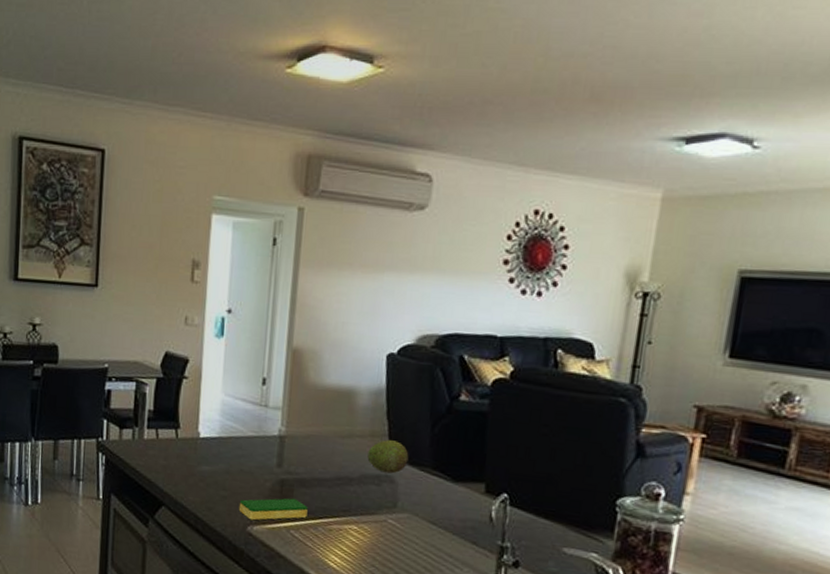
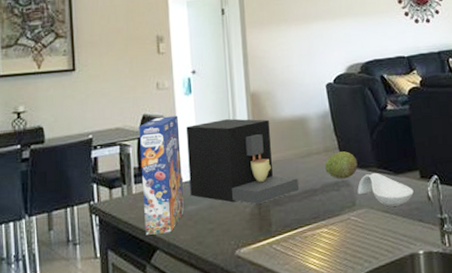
cereal box: none [152,357,204,490] -> present [139,115,184,235]
coffee maker: none [206,374,332,481] -> present [186,118,298,205]
dish sponge: present [238,498,308,521] -> none [225,217,285,245]
spoon rest: none [402,473,473,520] -> present [357,172,414,207]

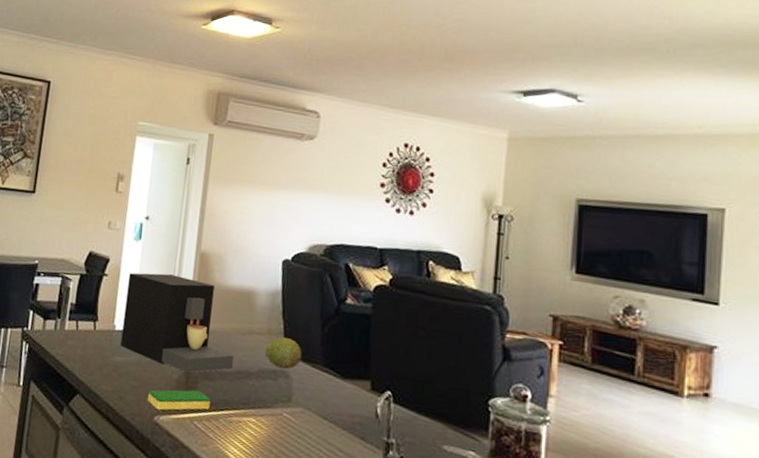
cereal box: present [139,115,184,235] -> none [69,256,123,380]
dish sponge: none [225,217,285,245] -> present [147,390,211,411]
spoon rest: present [357,172,414,207] -> none [296,370,360,415]

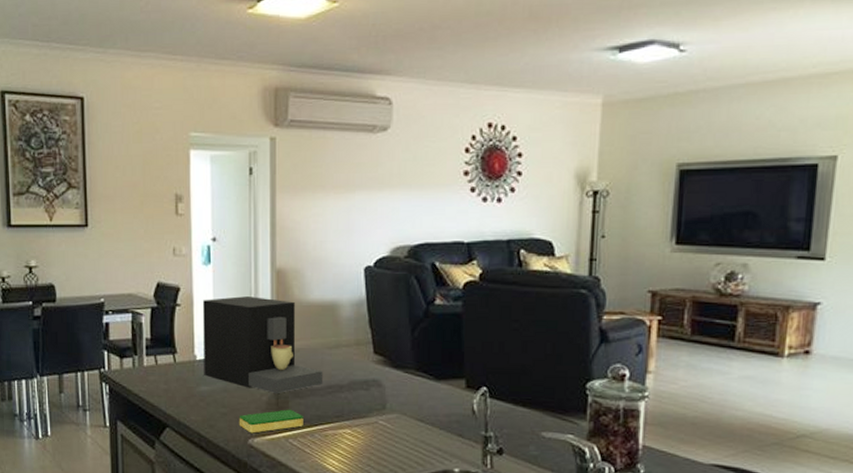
fruit: present [265,337,302,369] -> none [355,347,393,378]

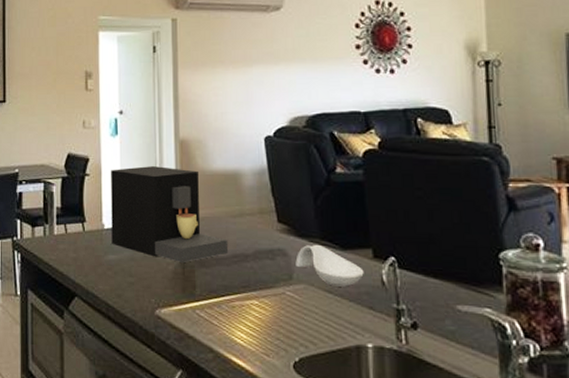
dish sponge: present [239,409,303,434] -> none [146,279,210,304]
spoon rest: none [389,375,456,416] -> present [295,244,364,287]

